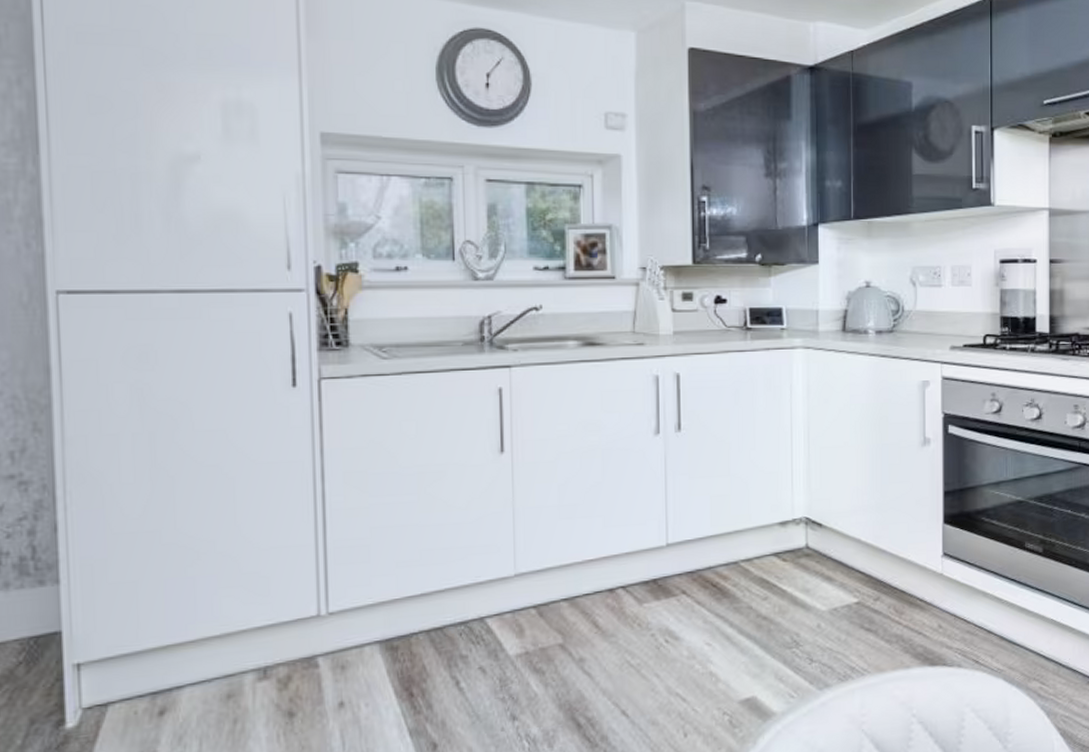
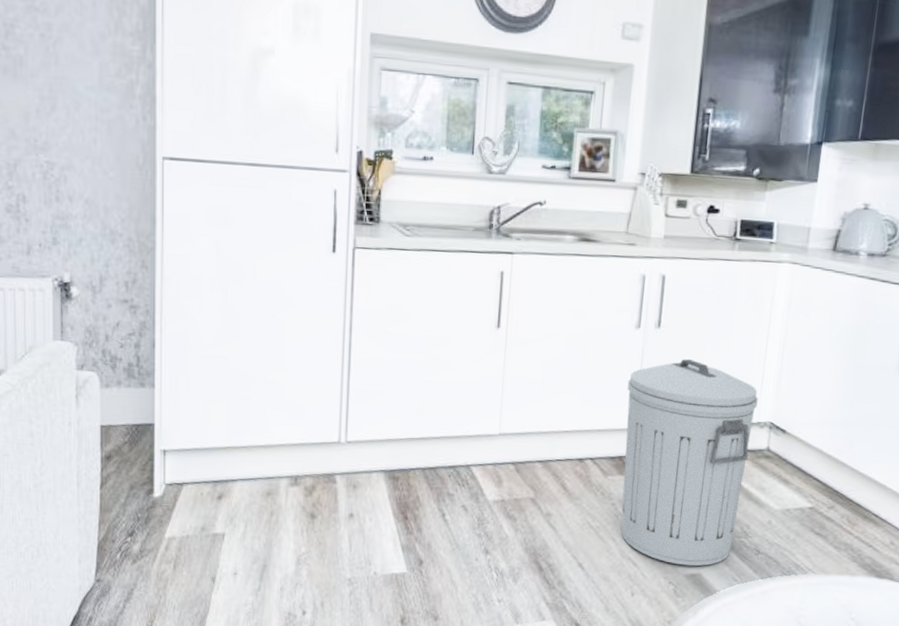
trash can: none [653,460,790,691] -> present [620,358,758,566]

